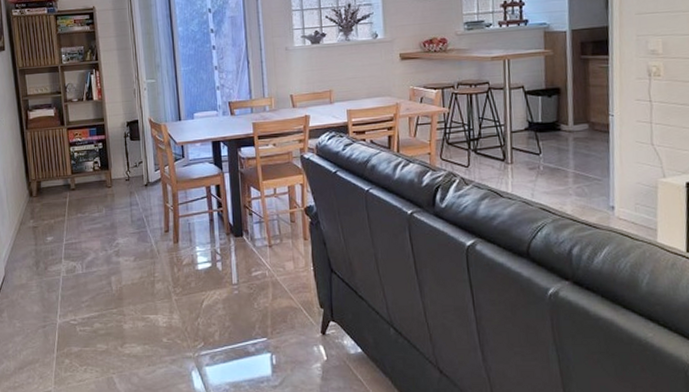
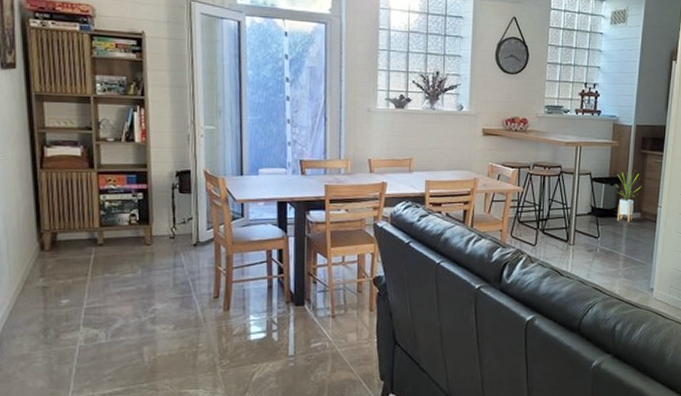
house plant: none [555,80,585,135] -> present [616,172,641,222]

